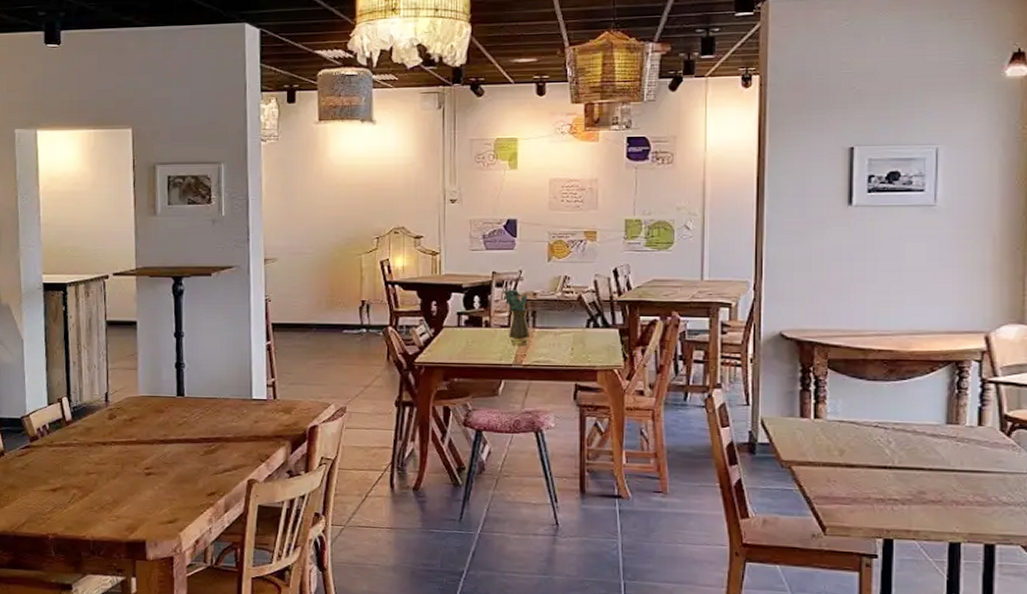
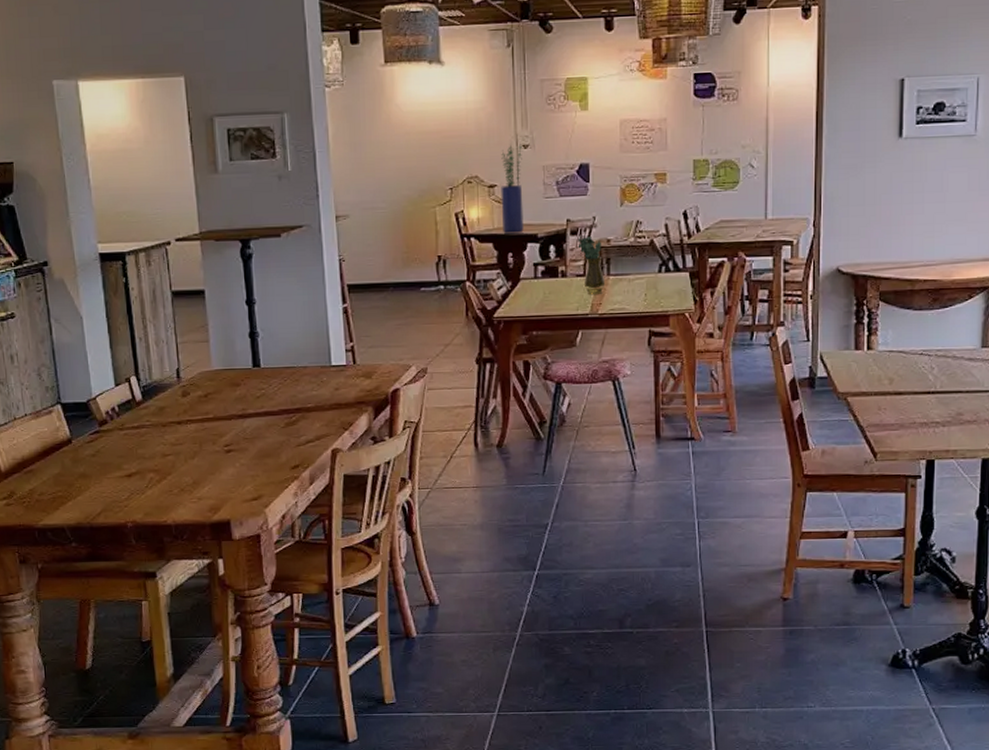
vase: none [426,198,449,284] -> present [501,144,524,235]

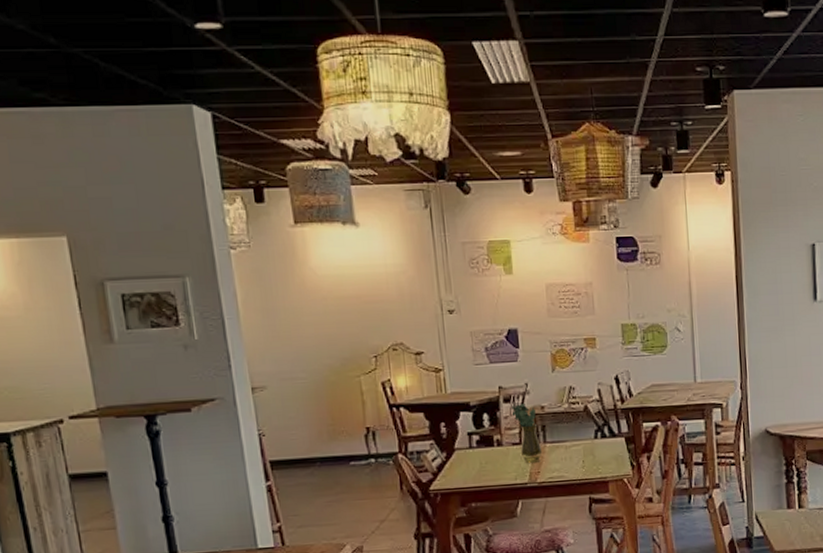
vase: present [501,144,524,235] -> none [426,309,455,404]

